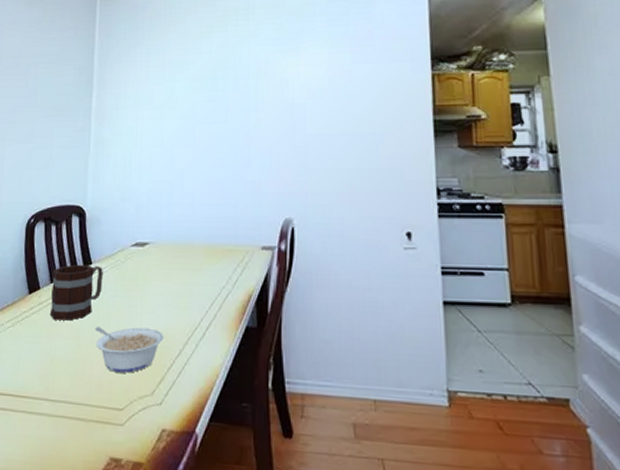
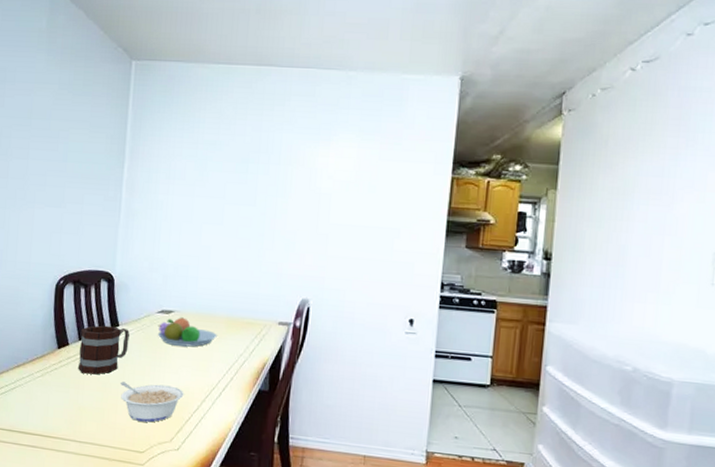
fruit bowl: none [132,249,196,282] -> present [157,317,217,347]

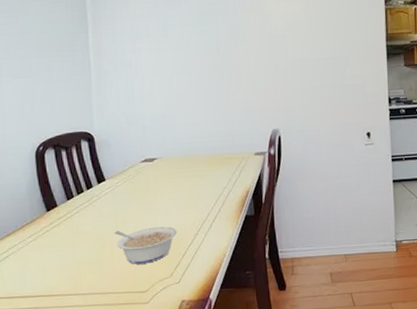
mug: present [77,325,130,375] -> none [68,181,118,230]
fruit bowl: present [157,317,217,347] -> none [143,163,201,190]

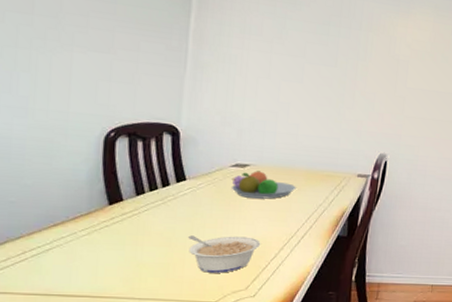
fruit bowl: none [143,163,201,190] -> present [231,171,296,199]

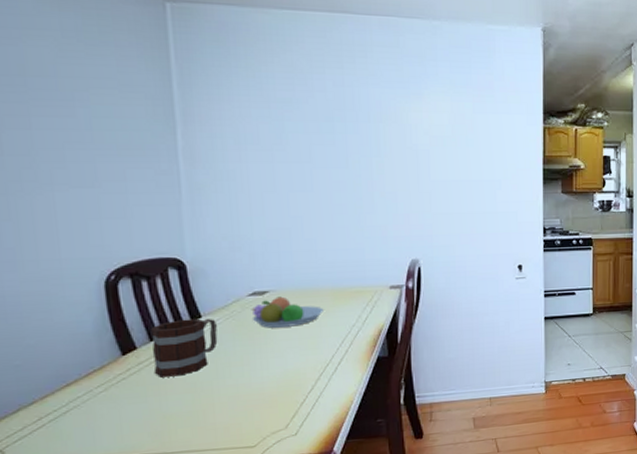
mug: none [135,179,199,230] -> present [151,318,218,378]
legume: present [188,235,261,273] -> none [214,370,295,416]

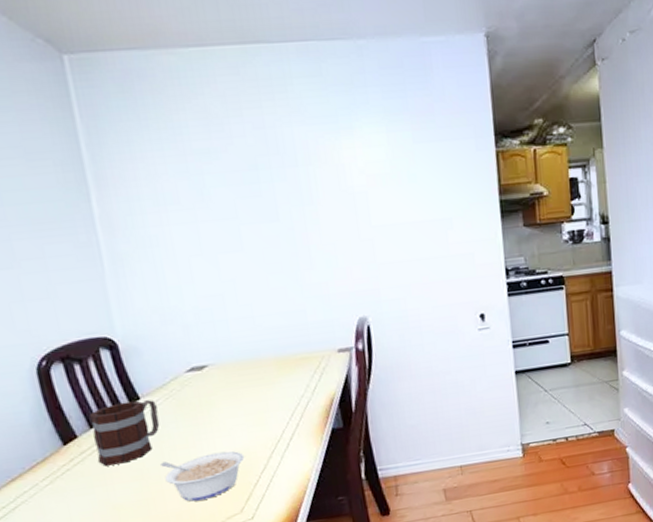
legume: none [214,370,295,416] -> present [160,451,245,502]
fruit bowl: present [251,296,324,328] -> none [190,370,269,406]

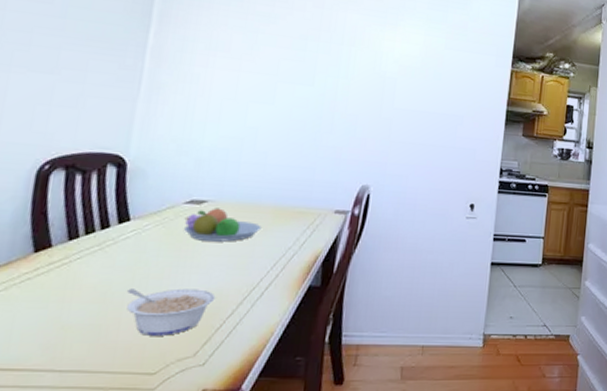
mug: present [89,400,160,466] -> none [63,220,145,283]
fruit bowl: none [190,370,269,406] -> present [183,208,262,242]

